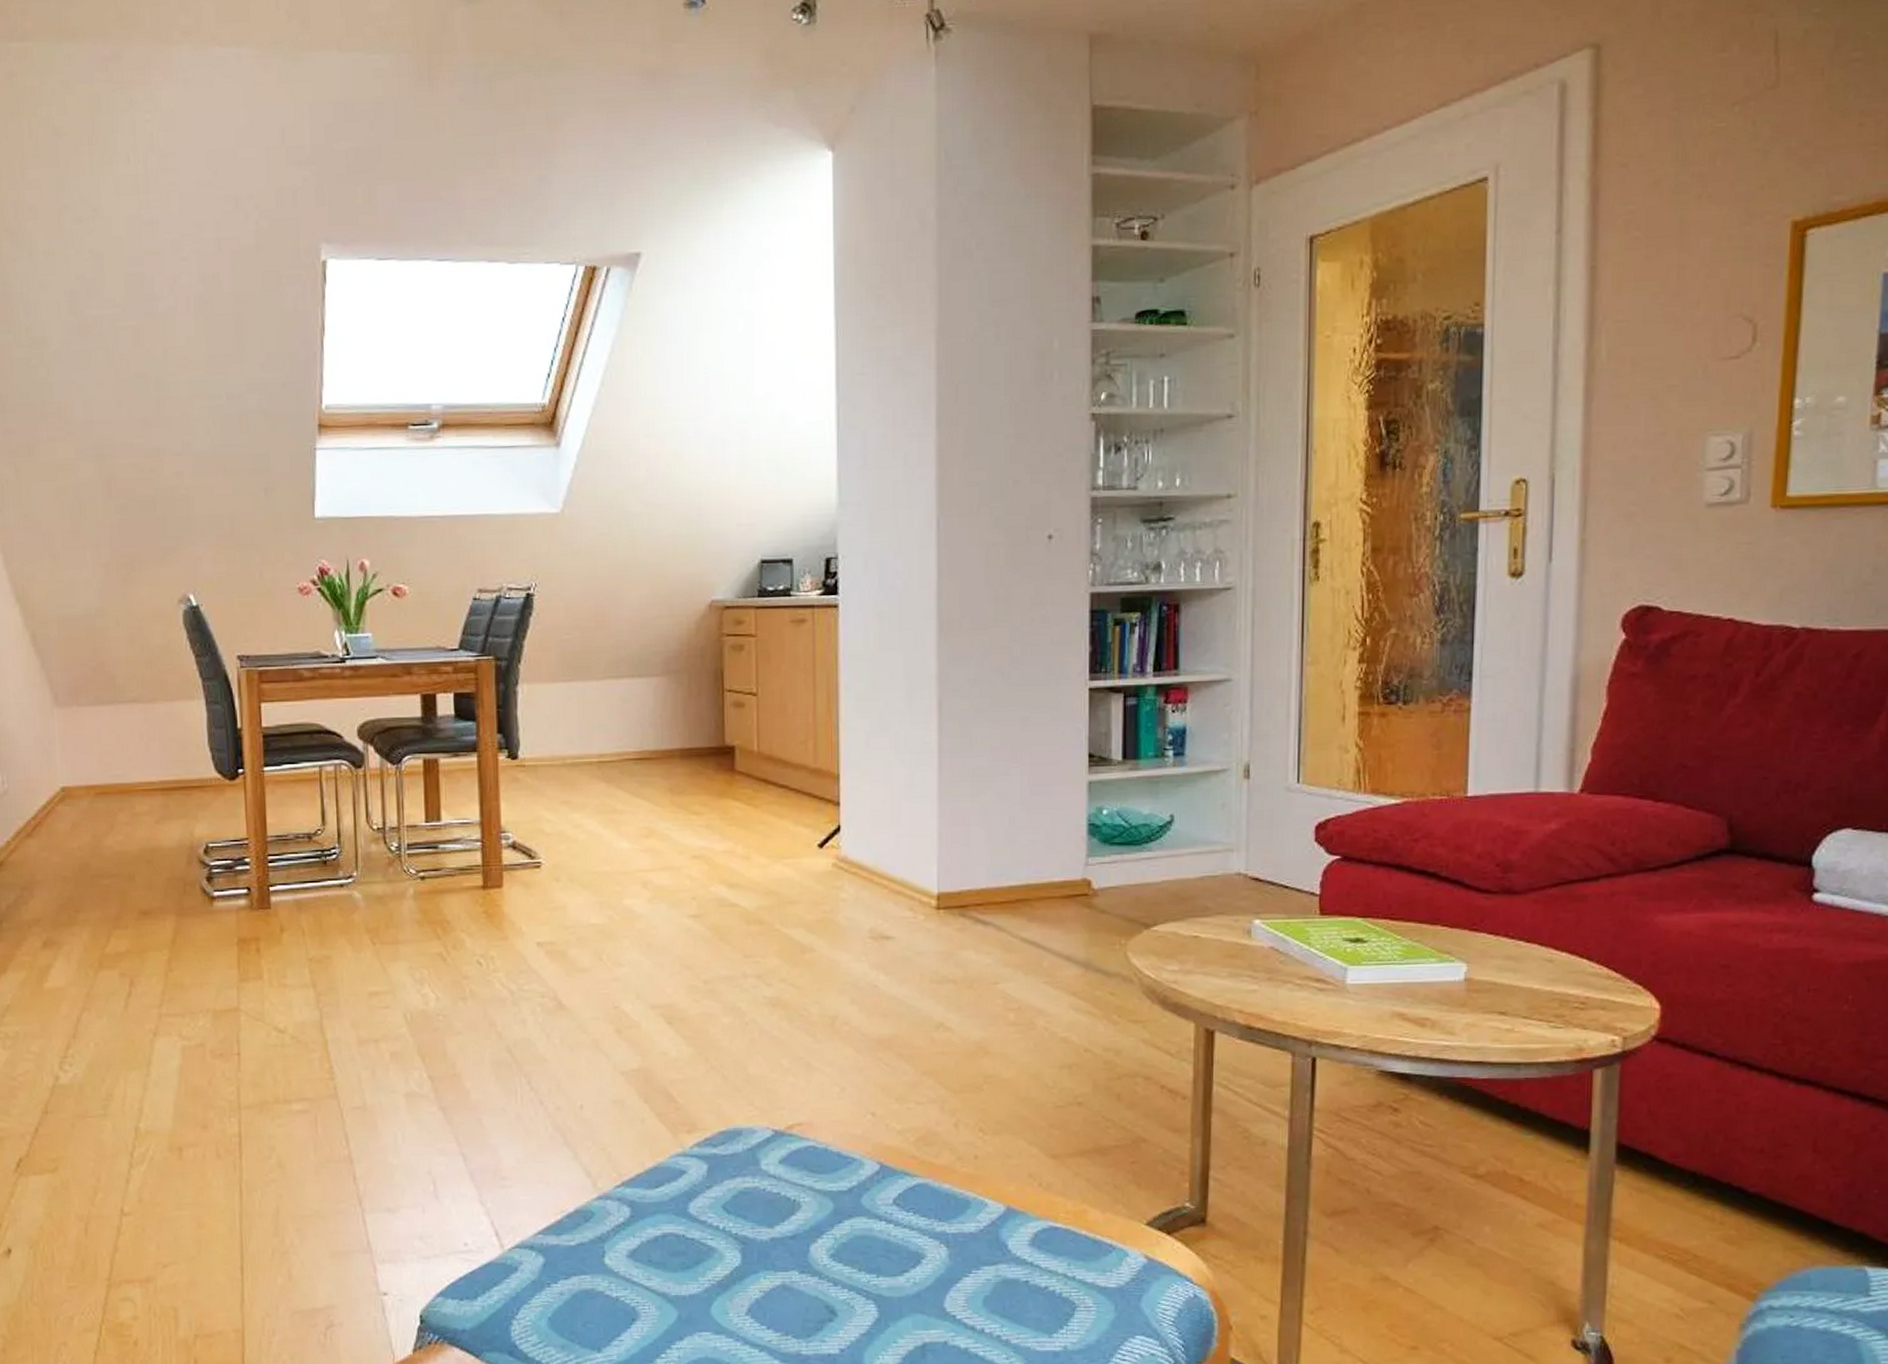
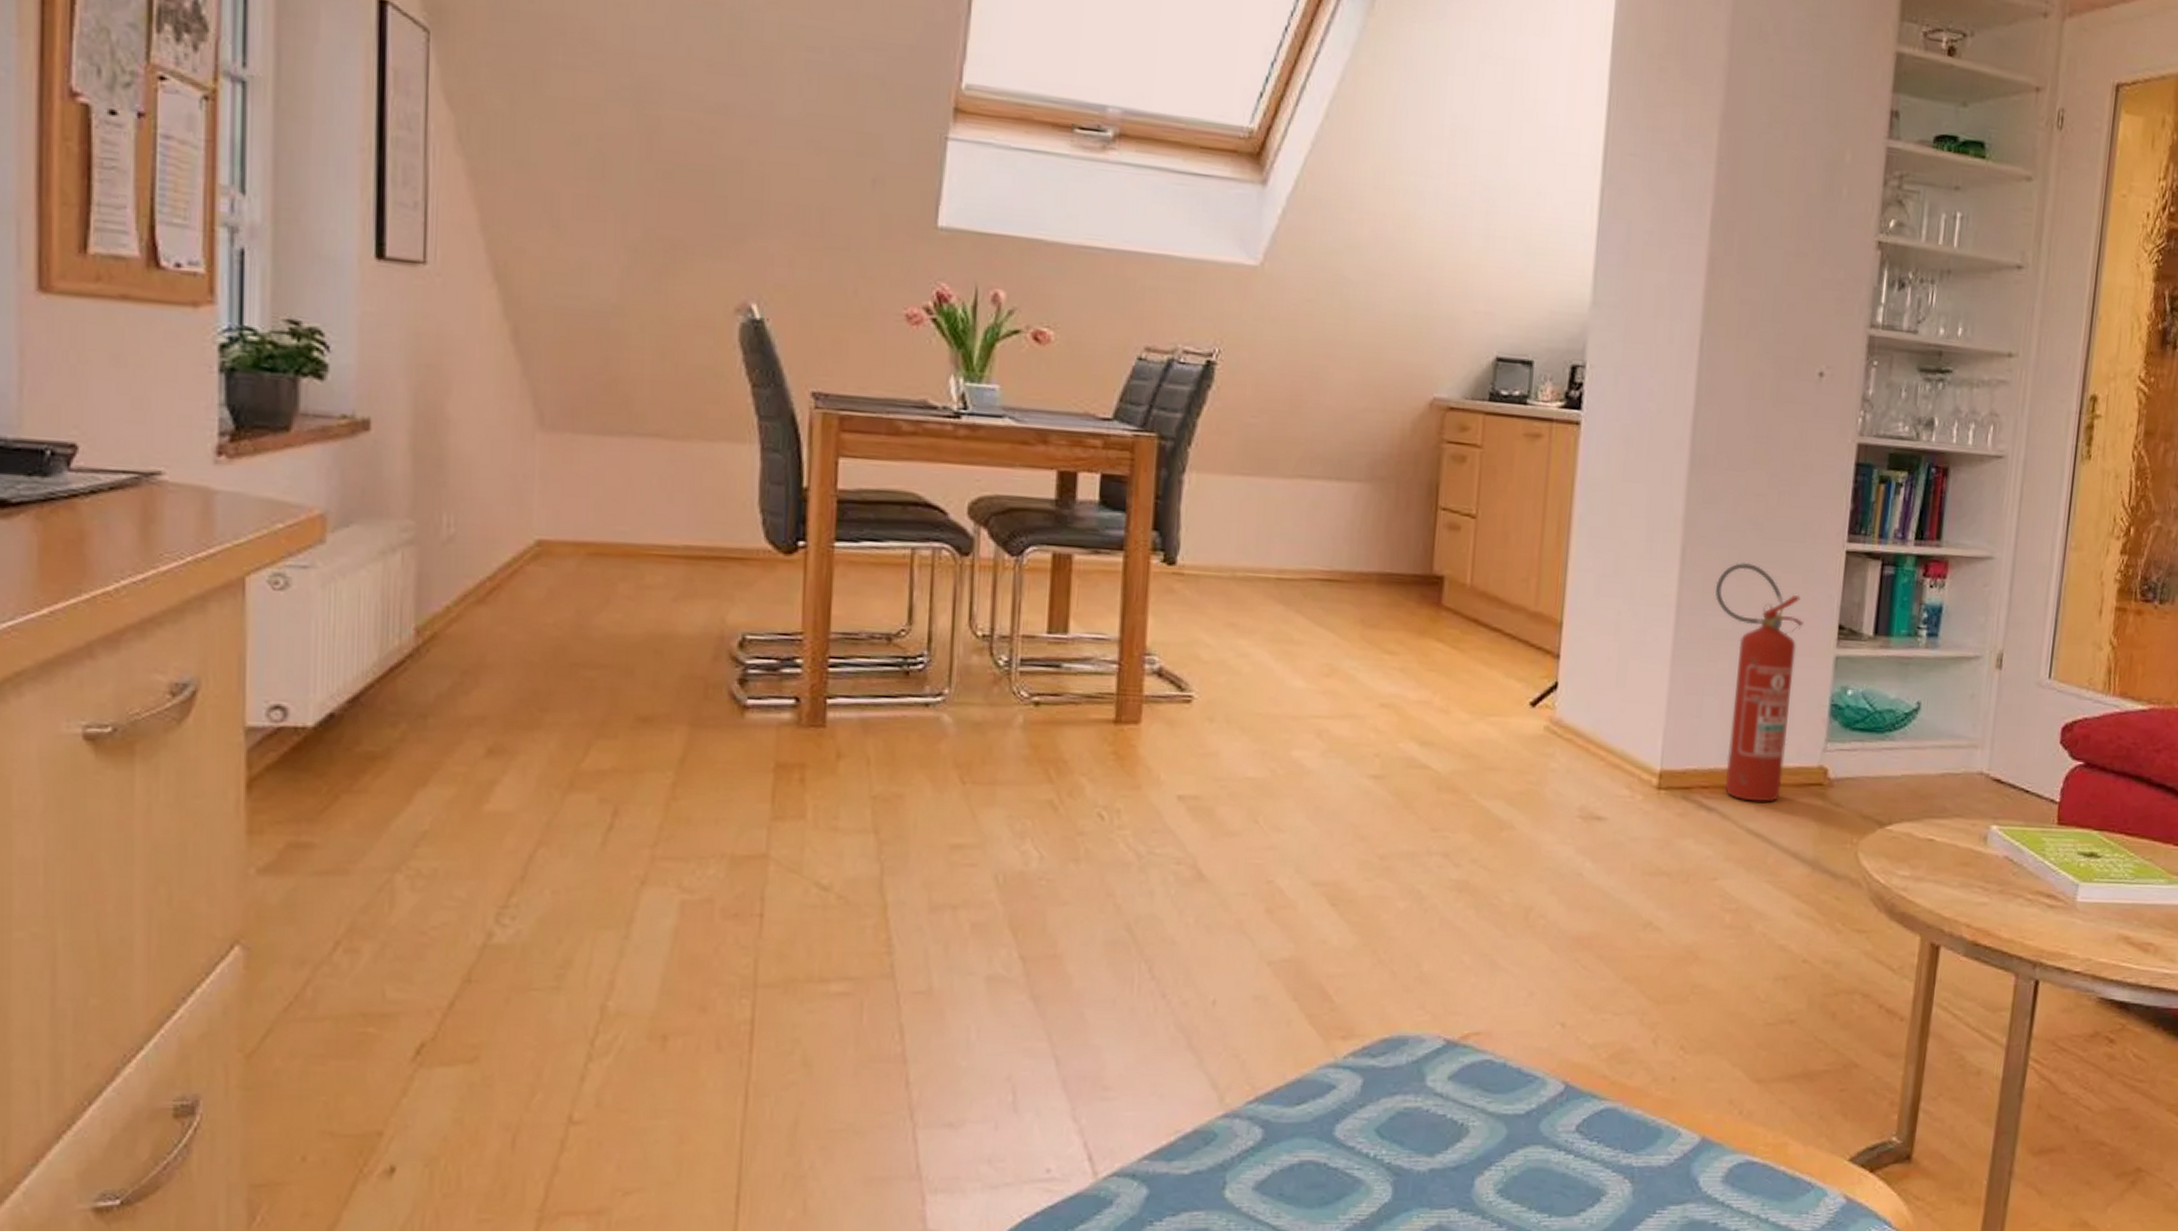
fire extinguisher: none [972,708,1056,914] -> present [1715,562,1804,803]

